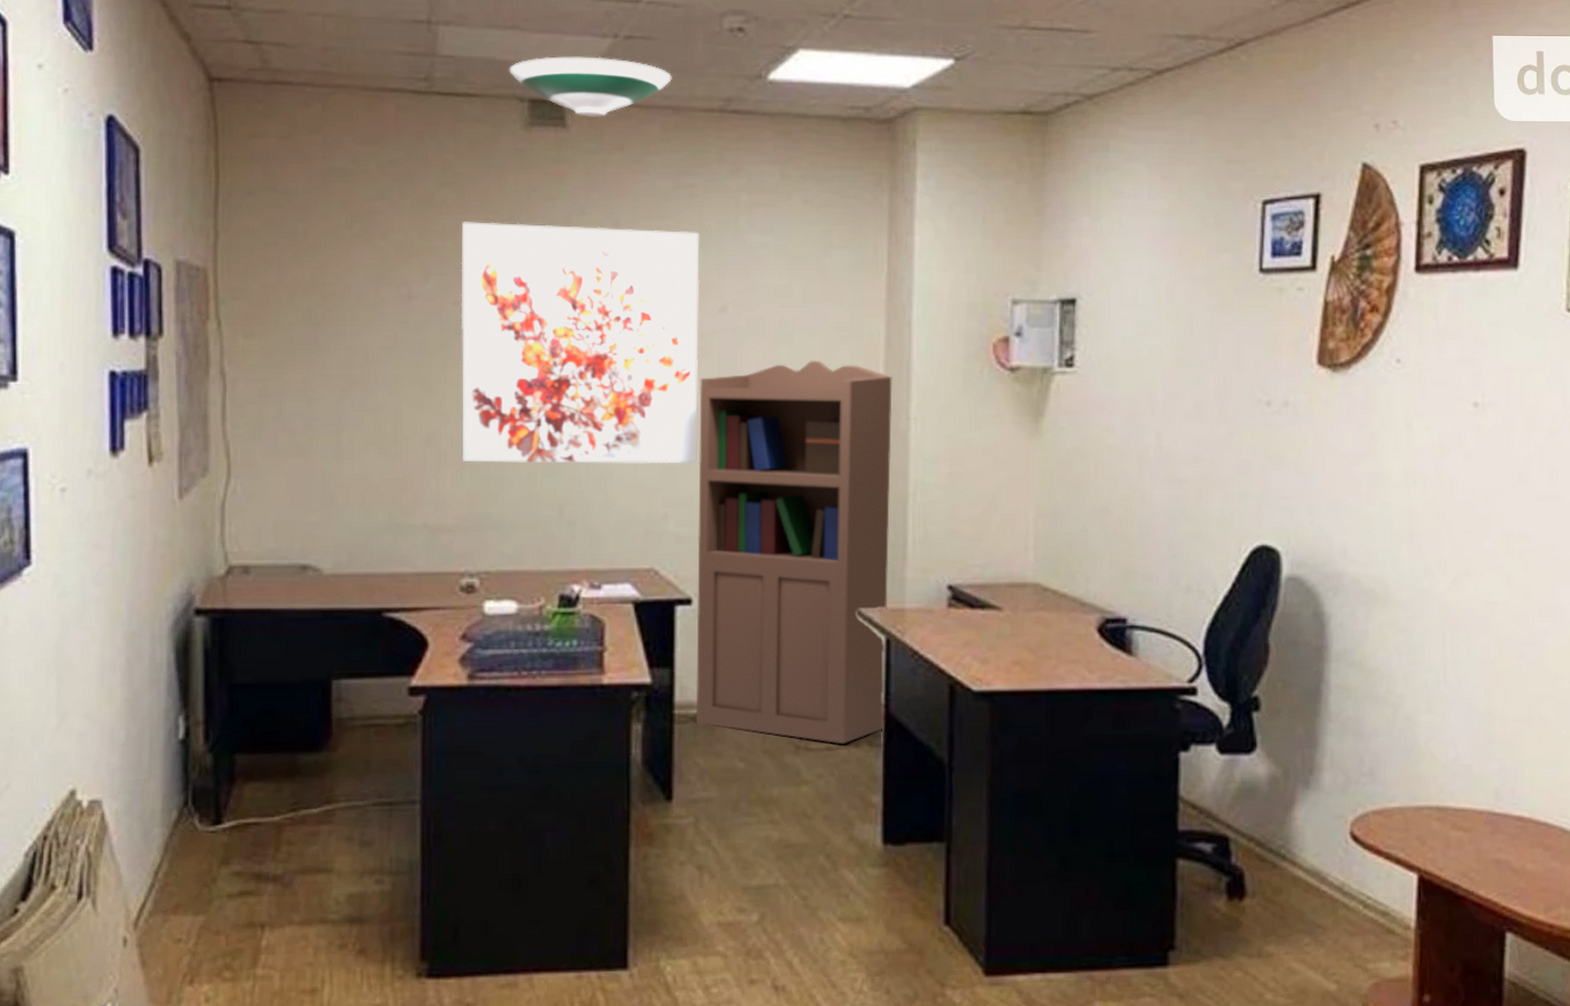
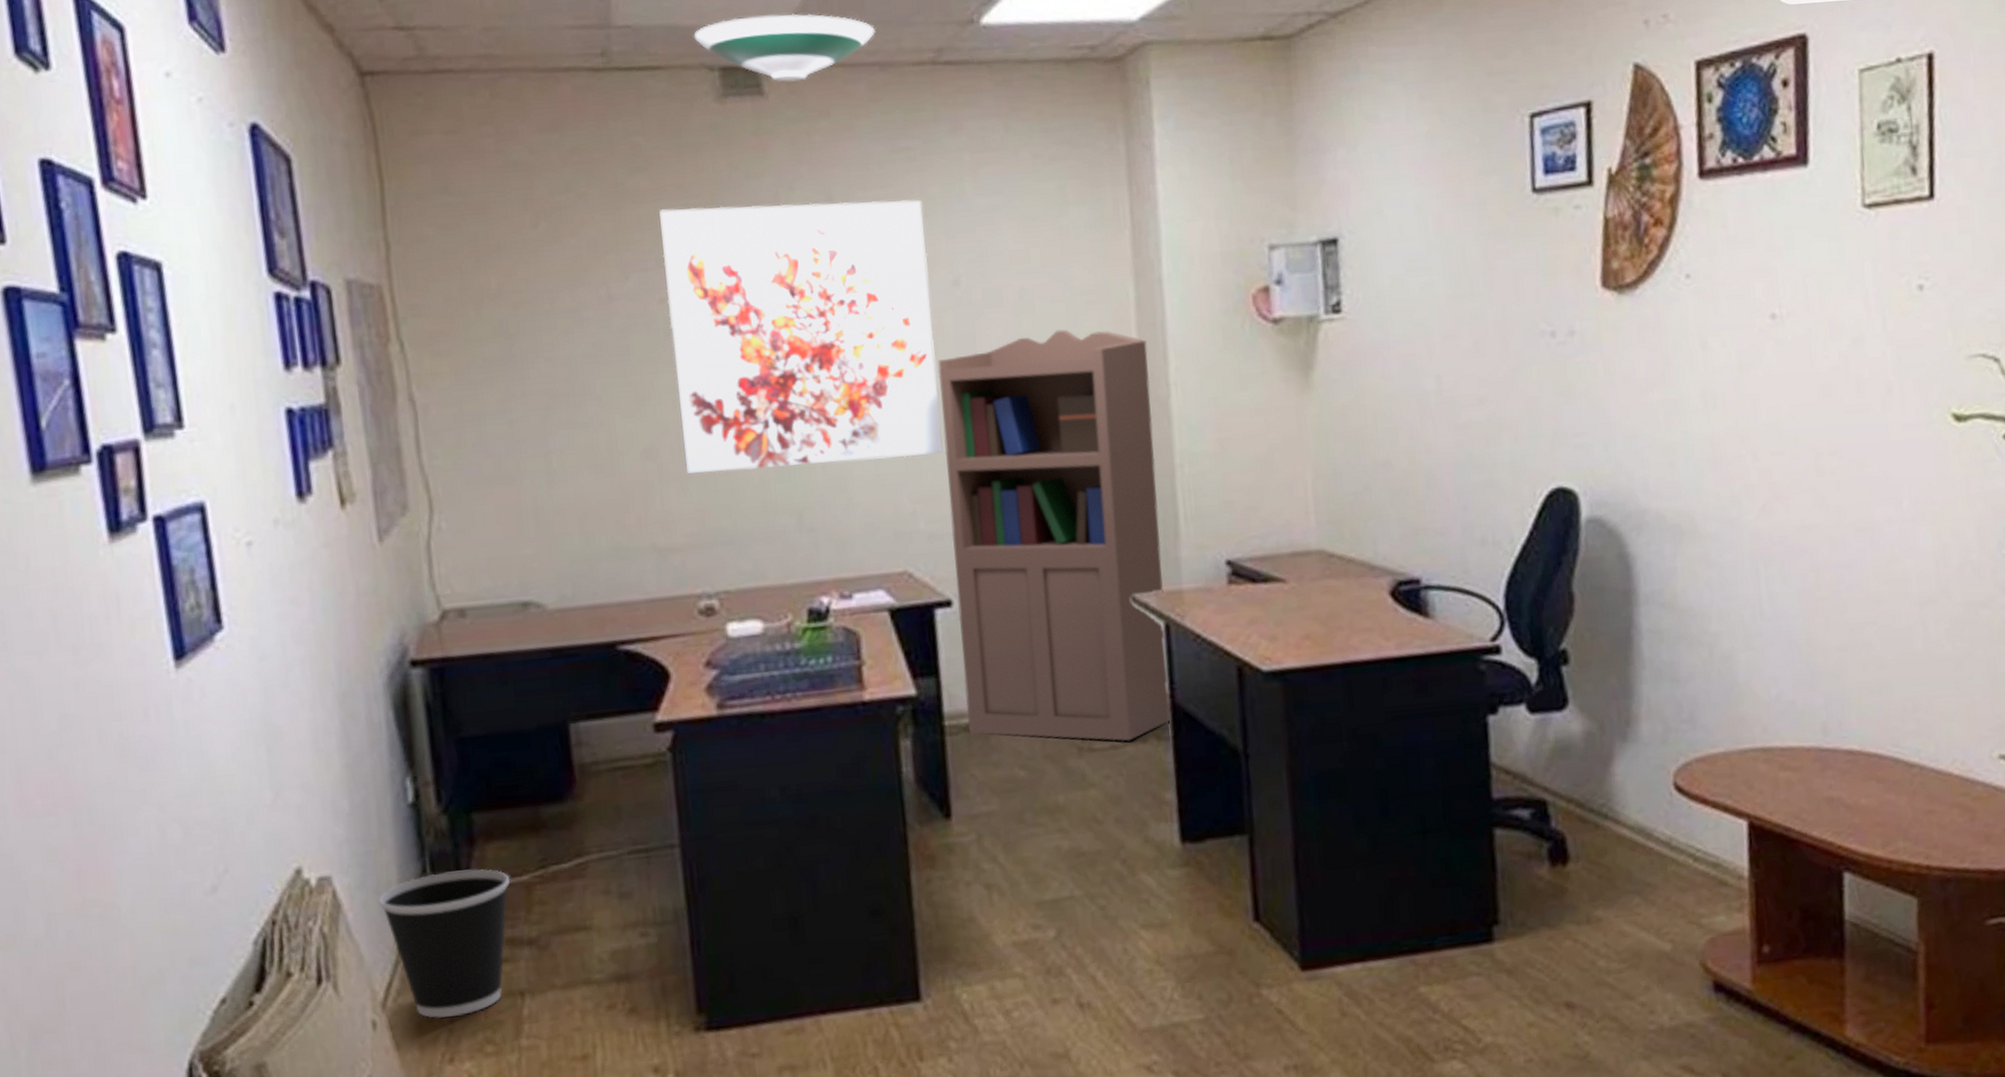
wastebasket: none [142,806,263,941] -> present [378,869,511,1018]

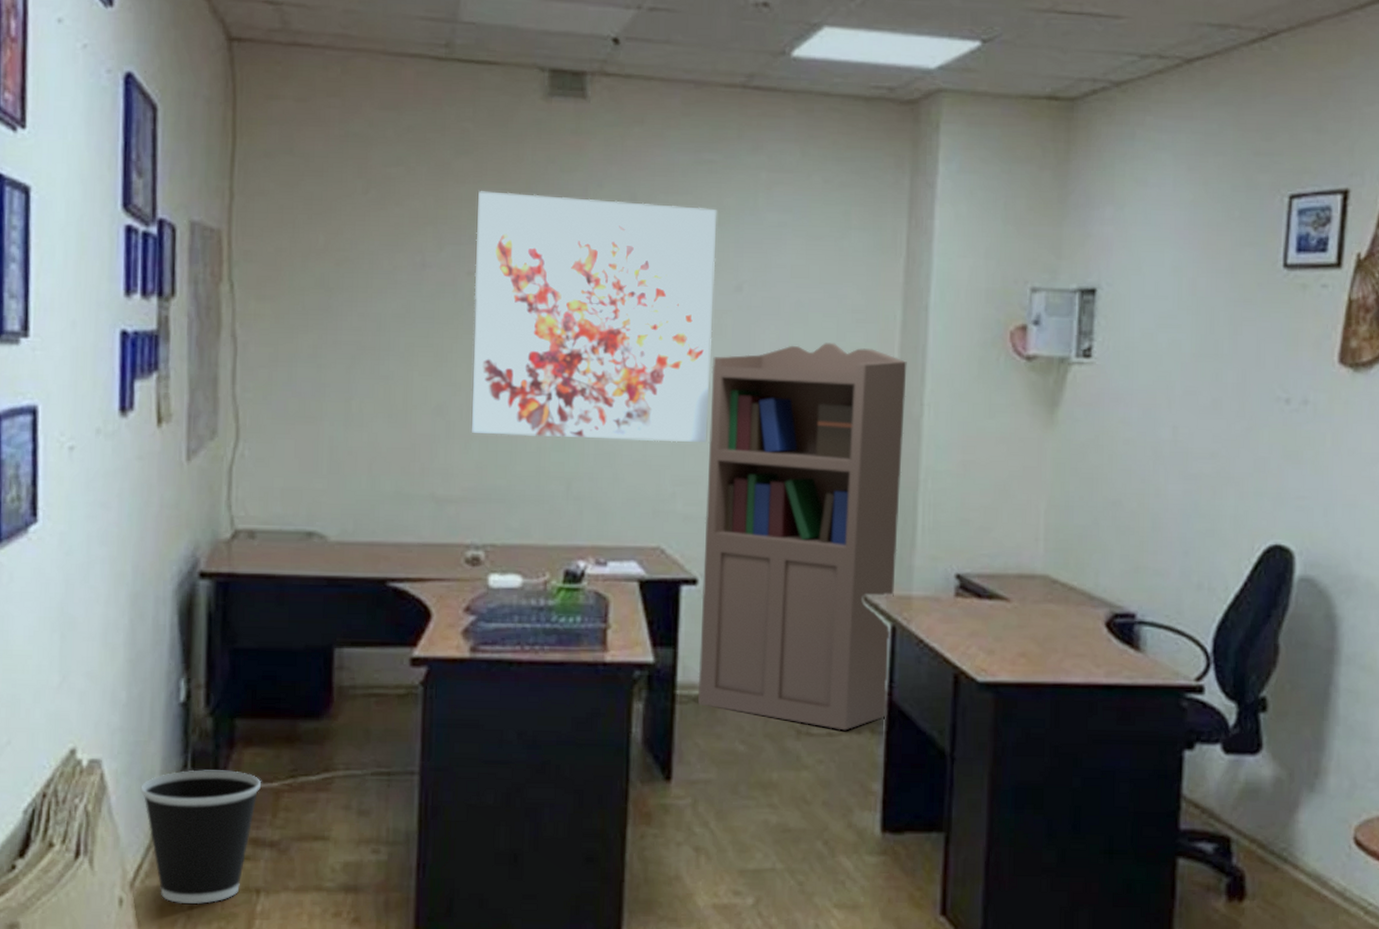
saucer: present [693,13,875,82] -> none [530,26,695,89]

